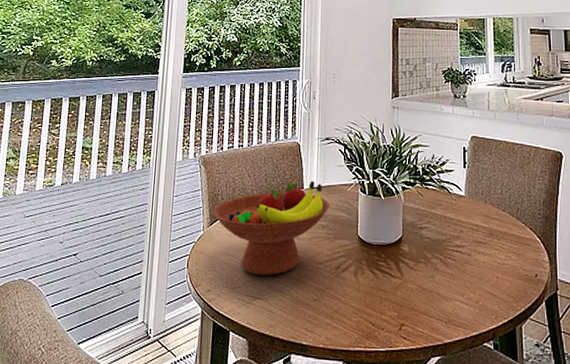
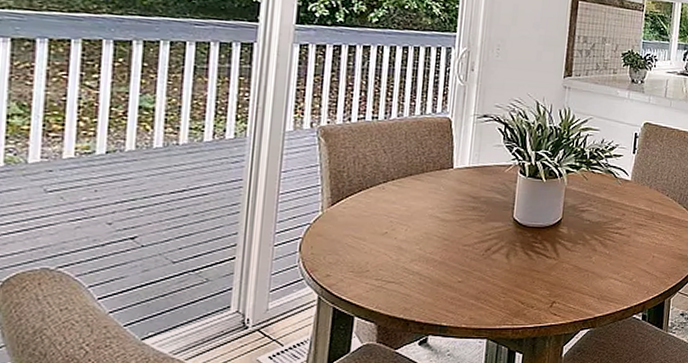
fruit bowl: present [213,180,330,276] -> none [336,160,484,259]

